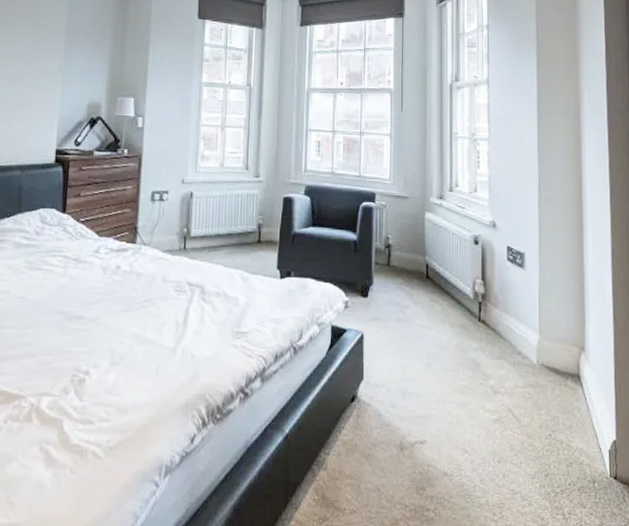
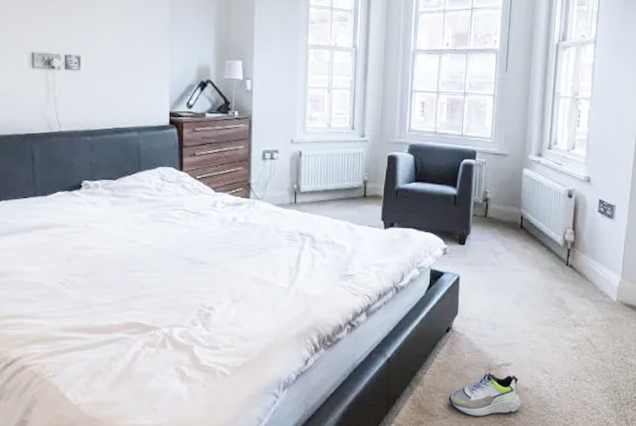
shoe: none [356,452,441,511] -> present [448,372,522,417]

